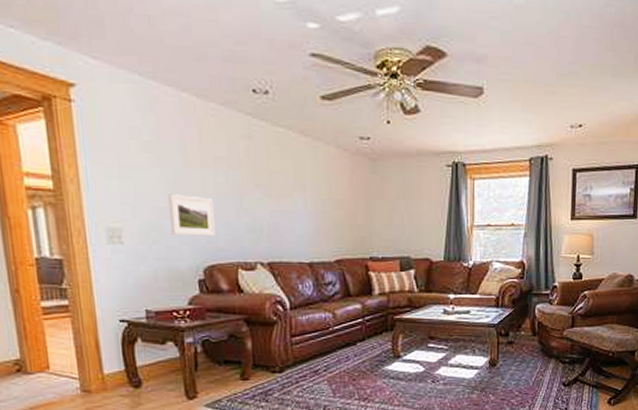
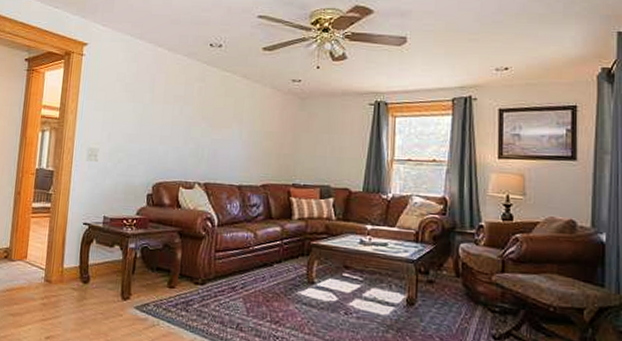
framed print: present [168,194,215,237] -> none [133,123,168,159]

